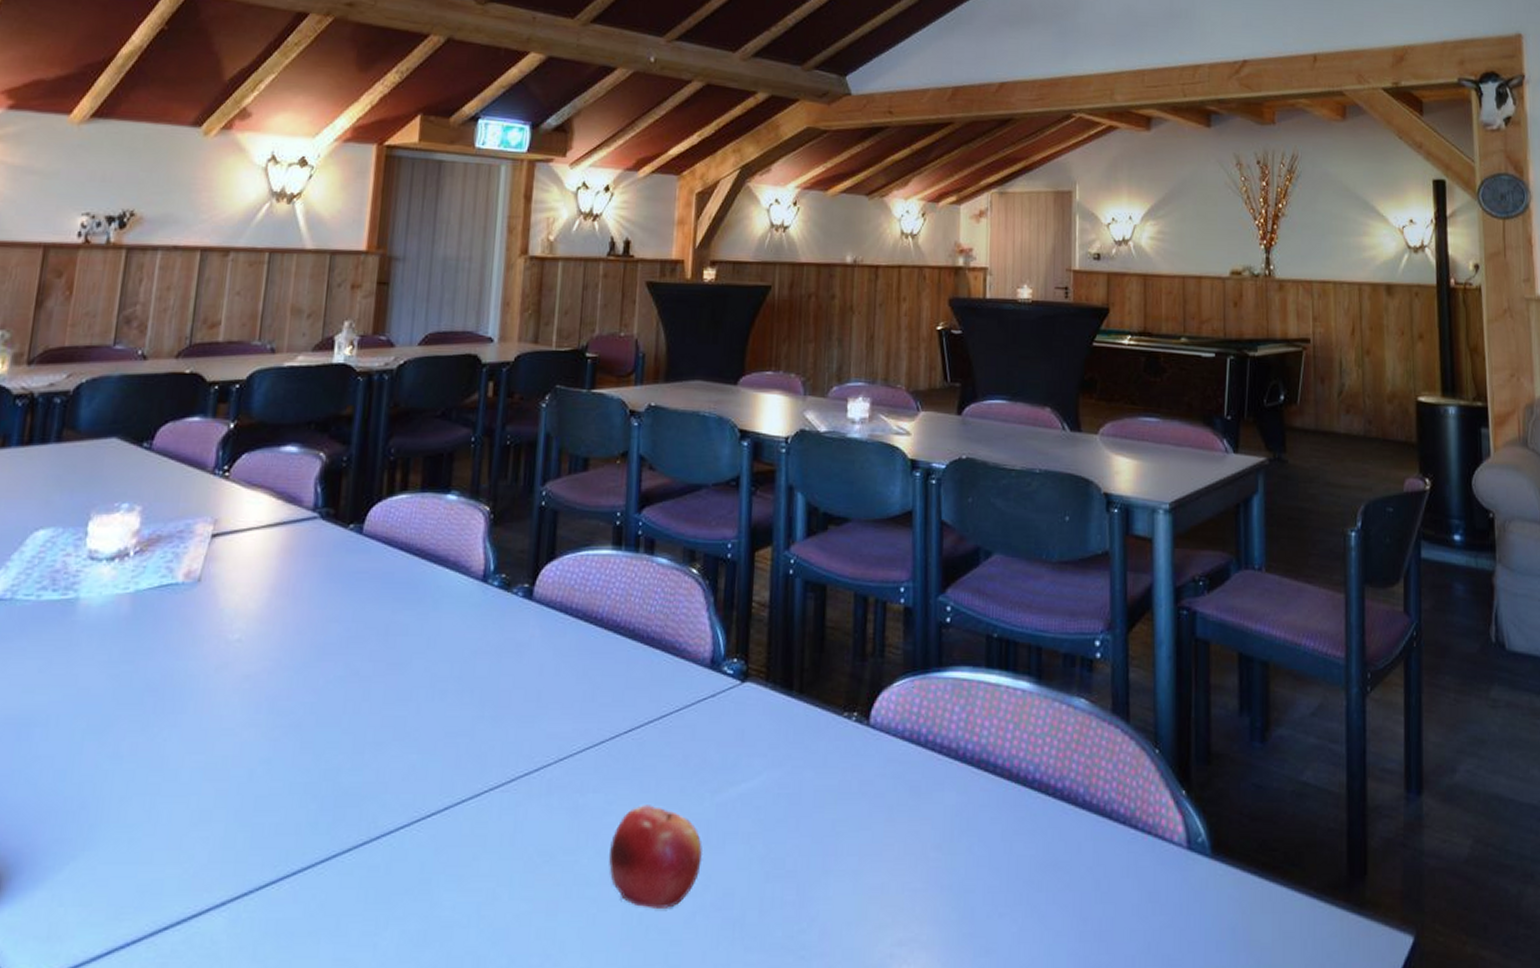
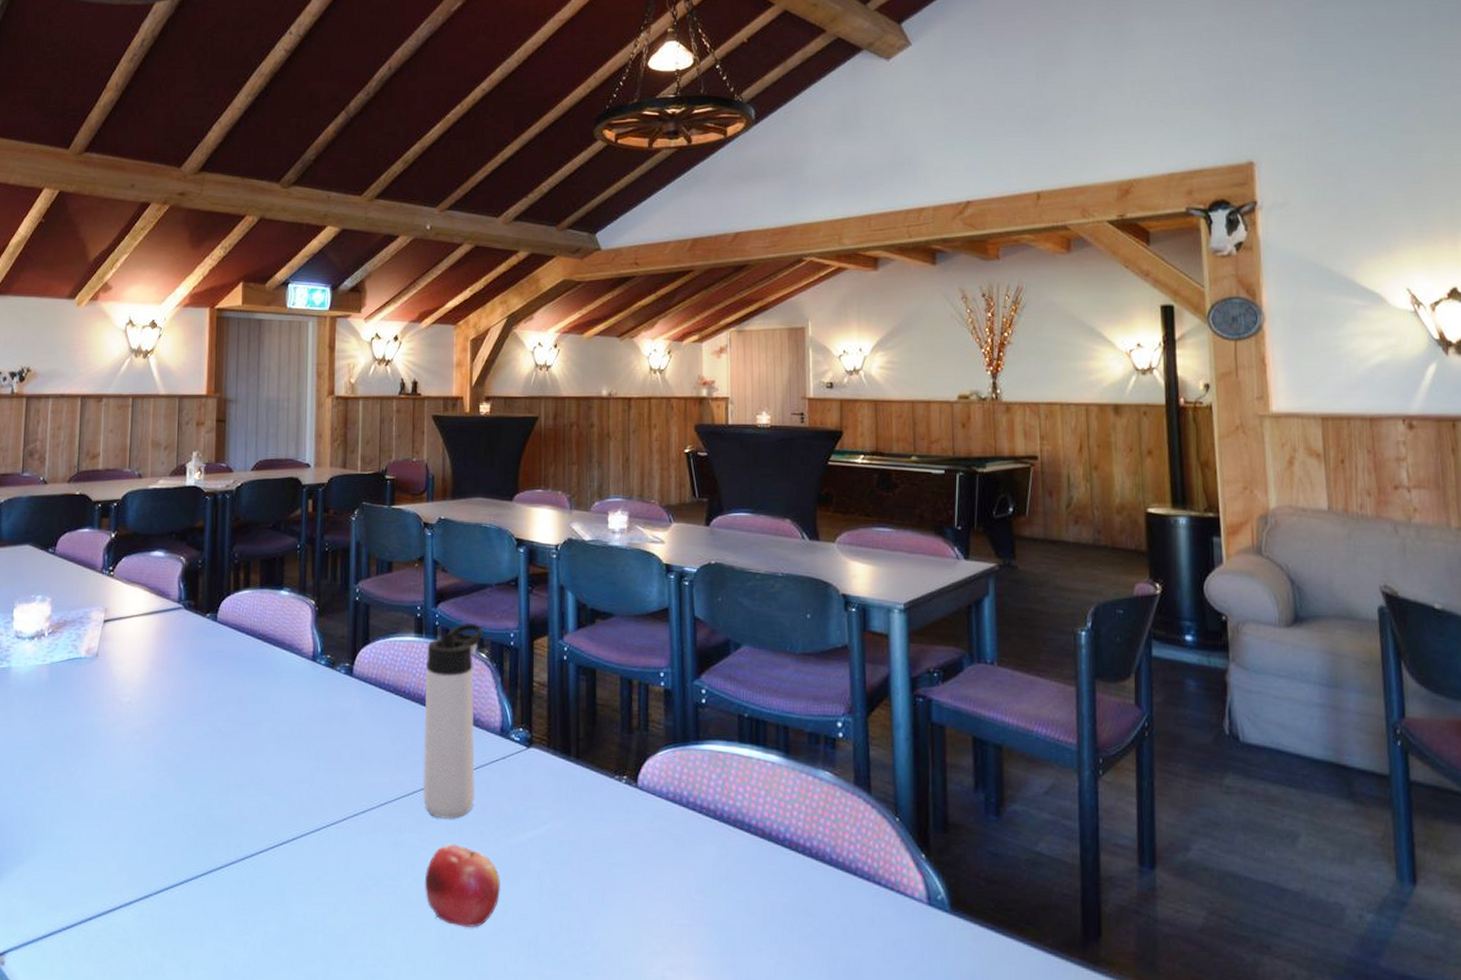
thermos bottle: none [612,532,695,774] -> present [423,624,483,819]

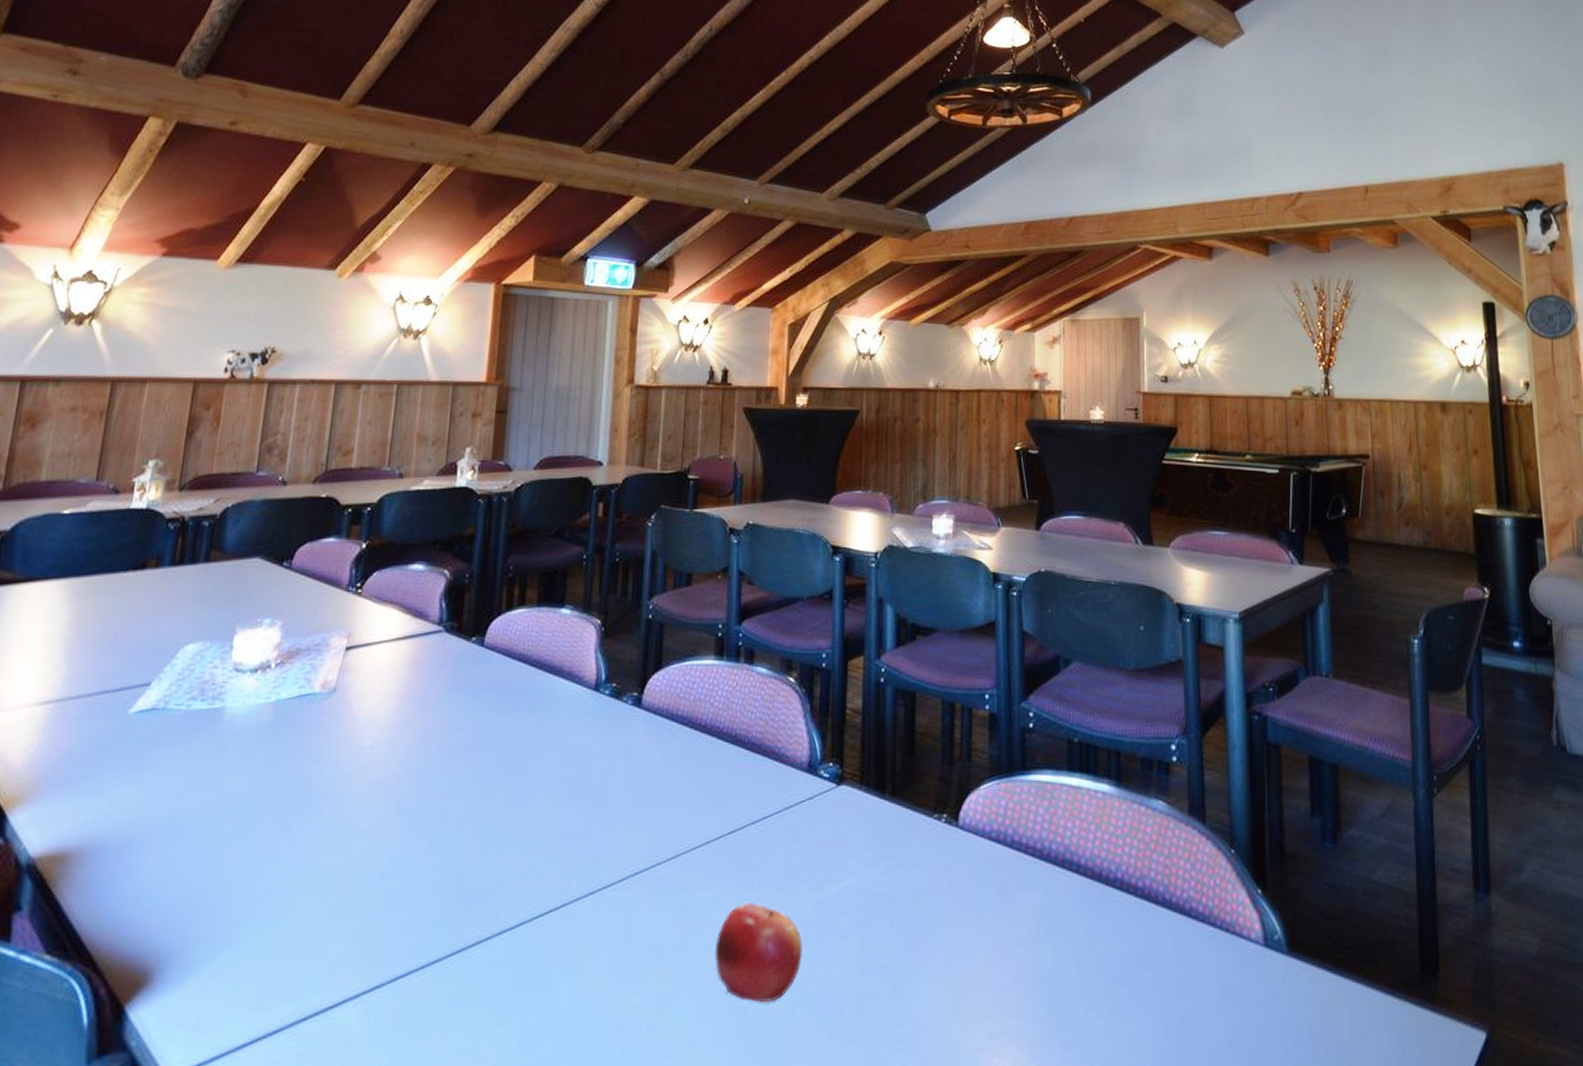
thermos bottle: present [423,624,483,819] -> none [717,643,791,873]

